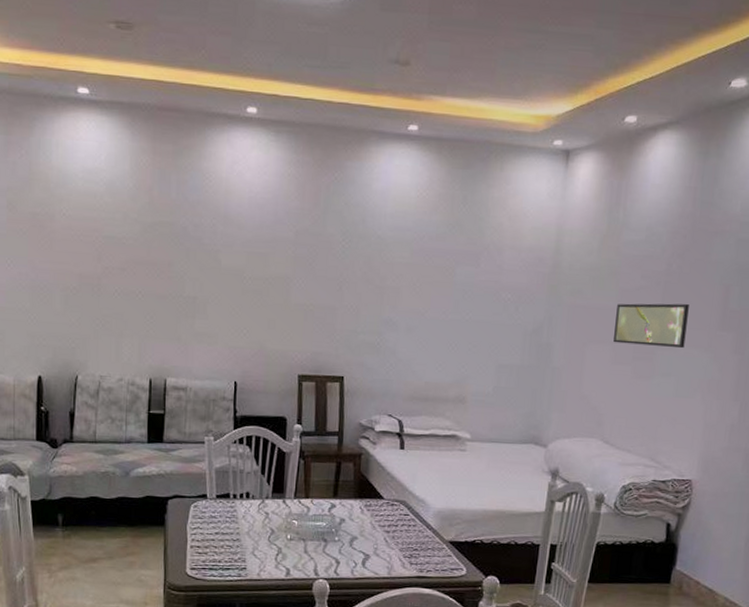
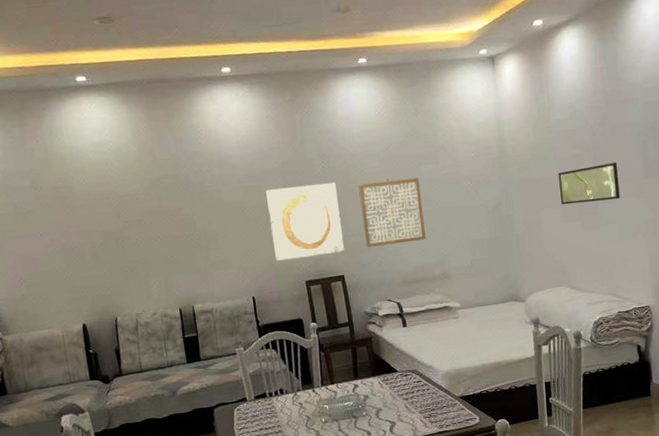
wall art: none [268,260,354,350] -> present [265,183,345,261]
wall art: none [375,274,452,353] -> present [358,178,426,248]

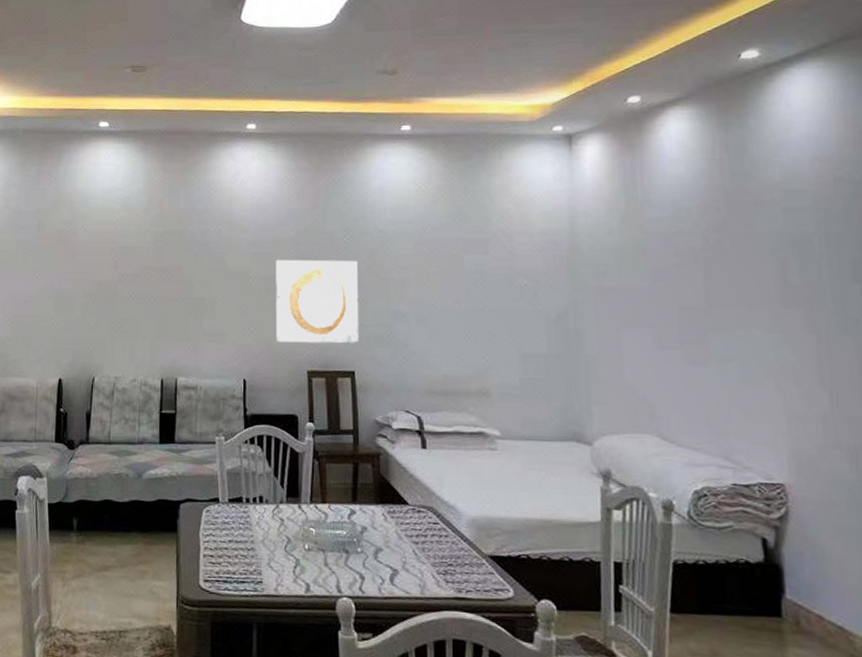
wall art: present [358,178,426,248] -> none [385,264,463,344]
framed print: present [558,163,620,205] -> none [651,280,742,330]

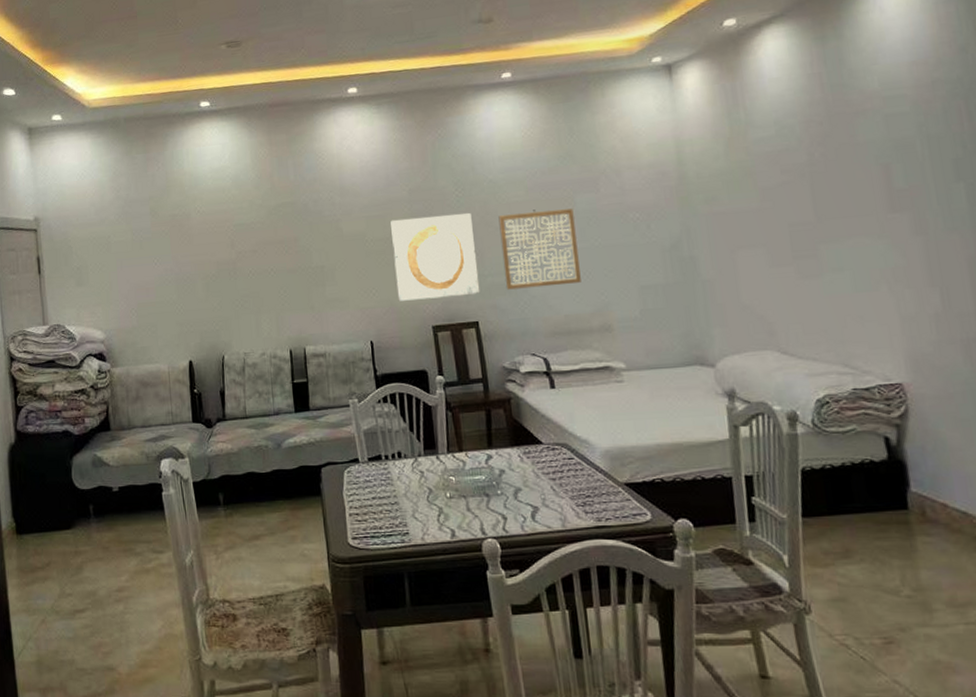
wall art: none [385,264,463,344] -> present [498,208,581,290]

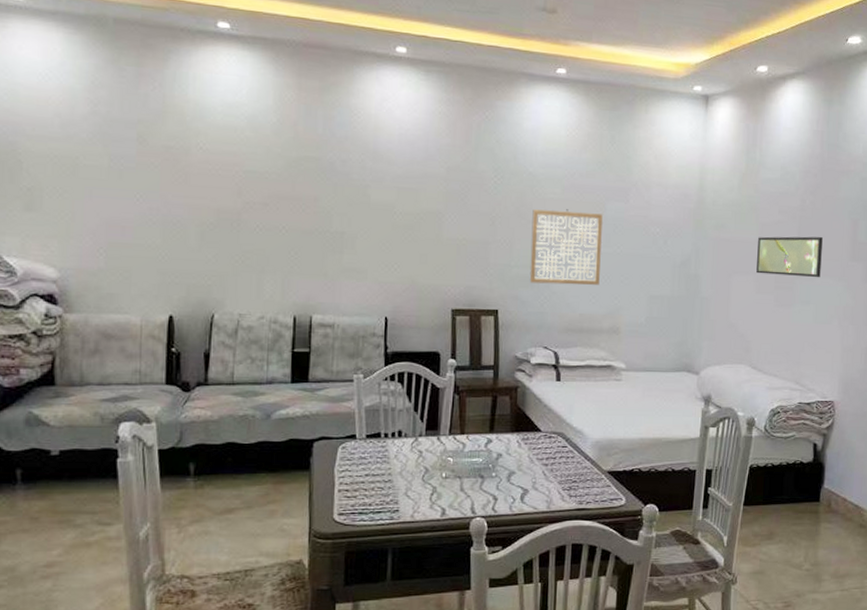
wall art: present [389,213,481,301] -> none [420,195,507,284]
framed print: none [760,192,852,245] -> present [756,236,823,278]

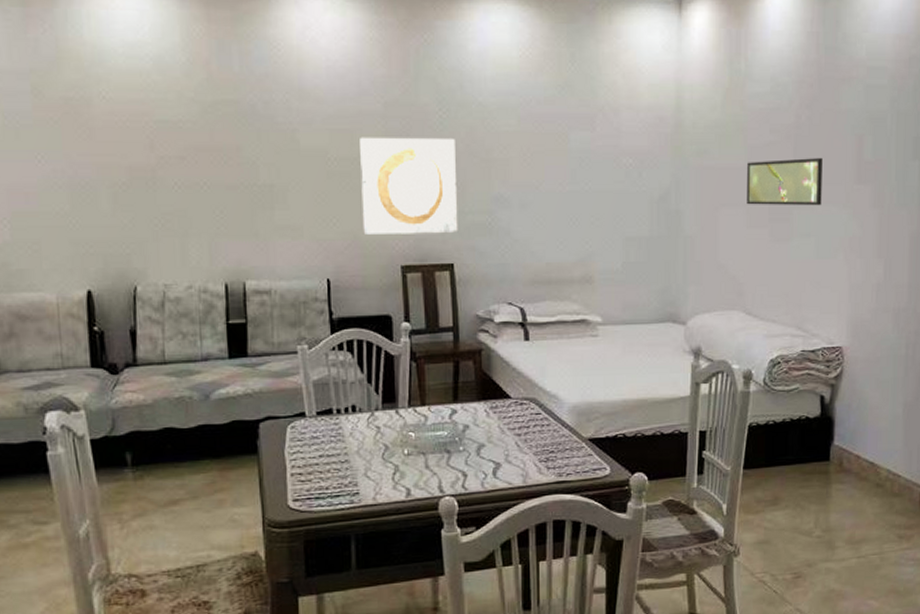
wall art: none [420,195,507,284] -> present [358,137,458,235]
wall art: present [529,209,603,285] -> none [485,143,568,231]

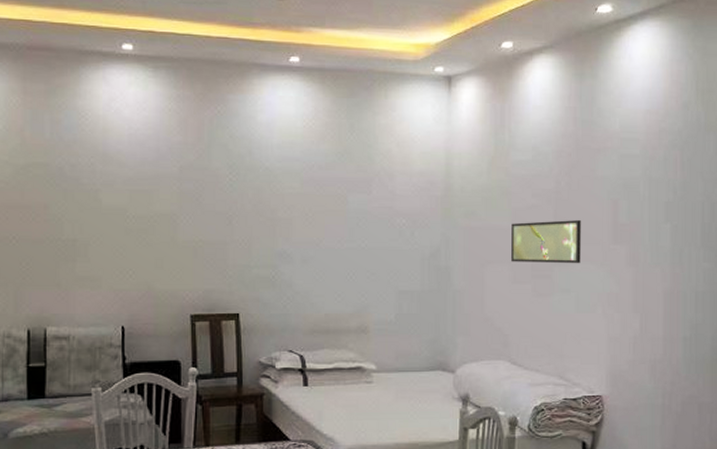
wall art: present [358,137,458,235] -> none [155,197,244,286]

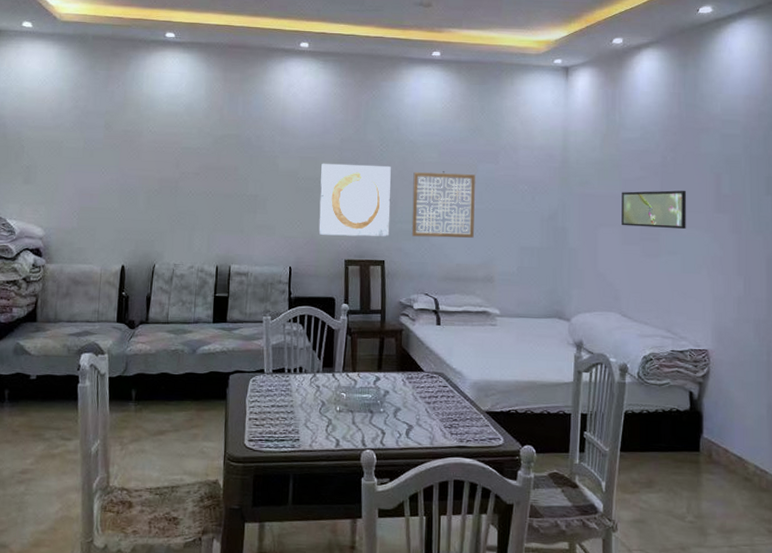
wall art: none [155,197,244,286] -> present [318,163,391,237]
wall art: none [270,204,346,284] -> present [411,171,476,238]

